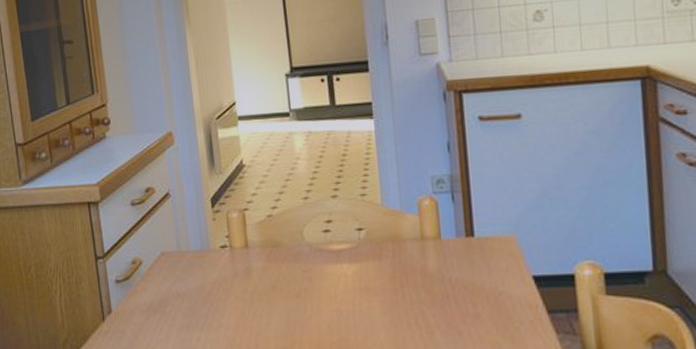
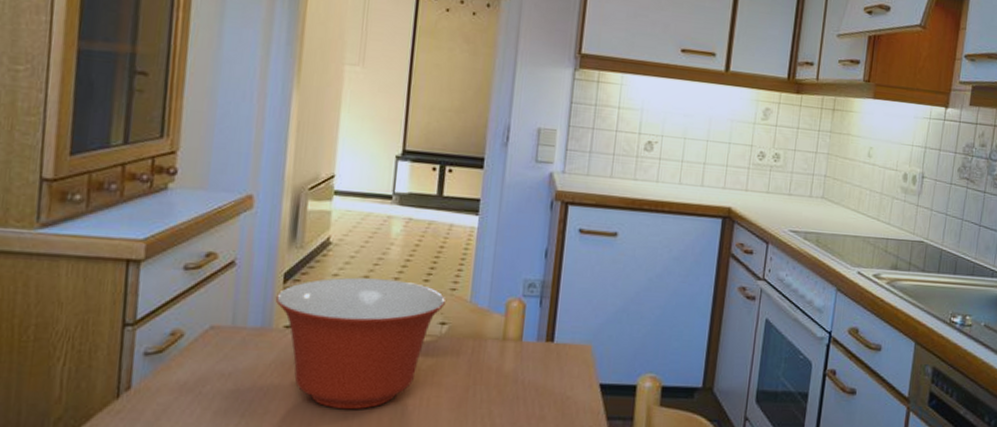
mixing bowl: none [207,192,358,319] -> present [275,277,446,410]

